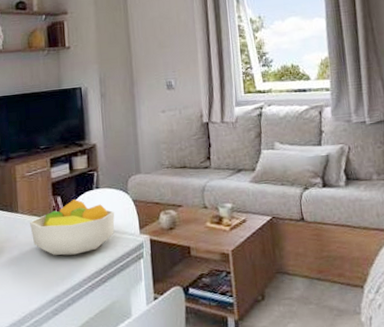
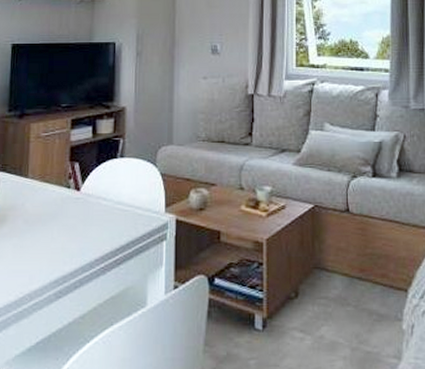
fruit bowl: present [29,199,115,256] -> none [39,168,139,230]

